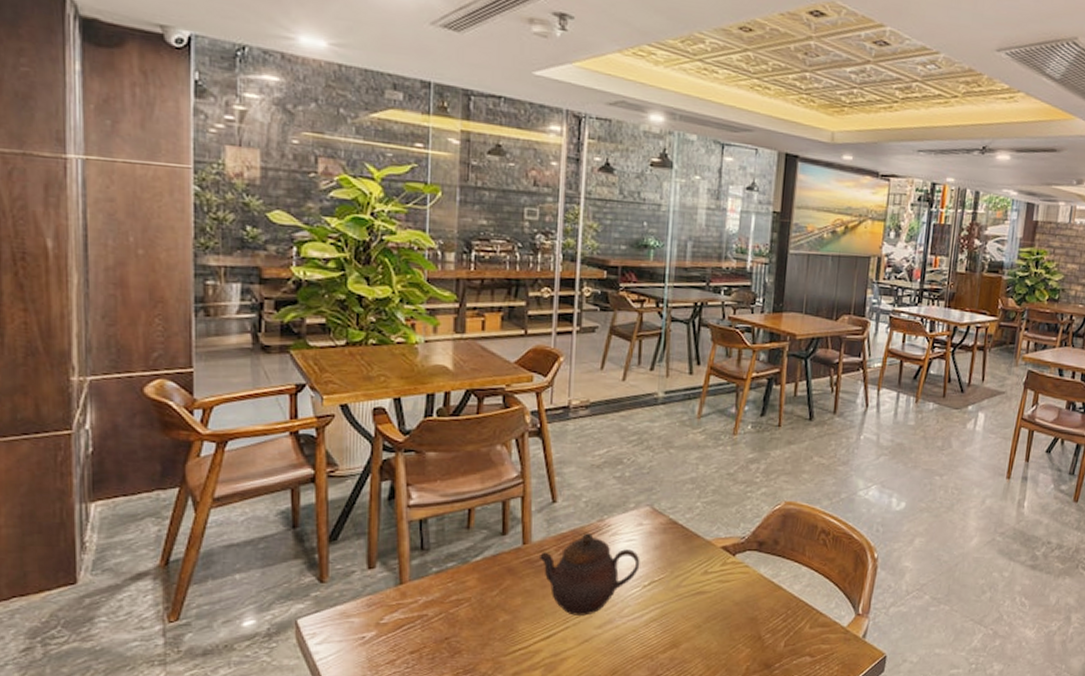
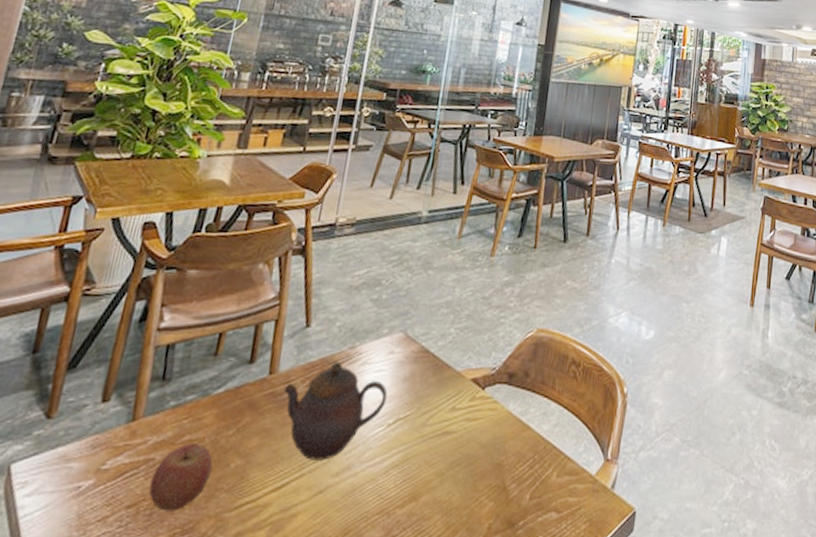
apple: none [428,602,483,656] -> present [149,443,213,511]

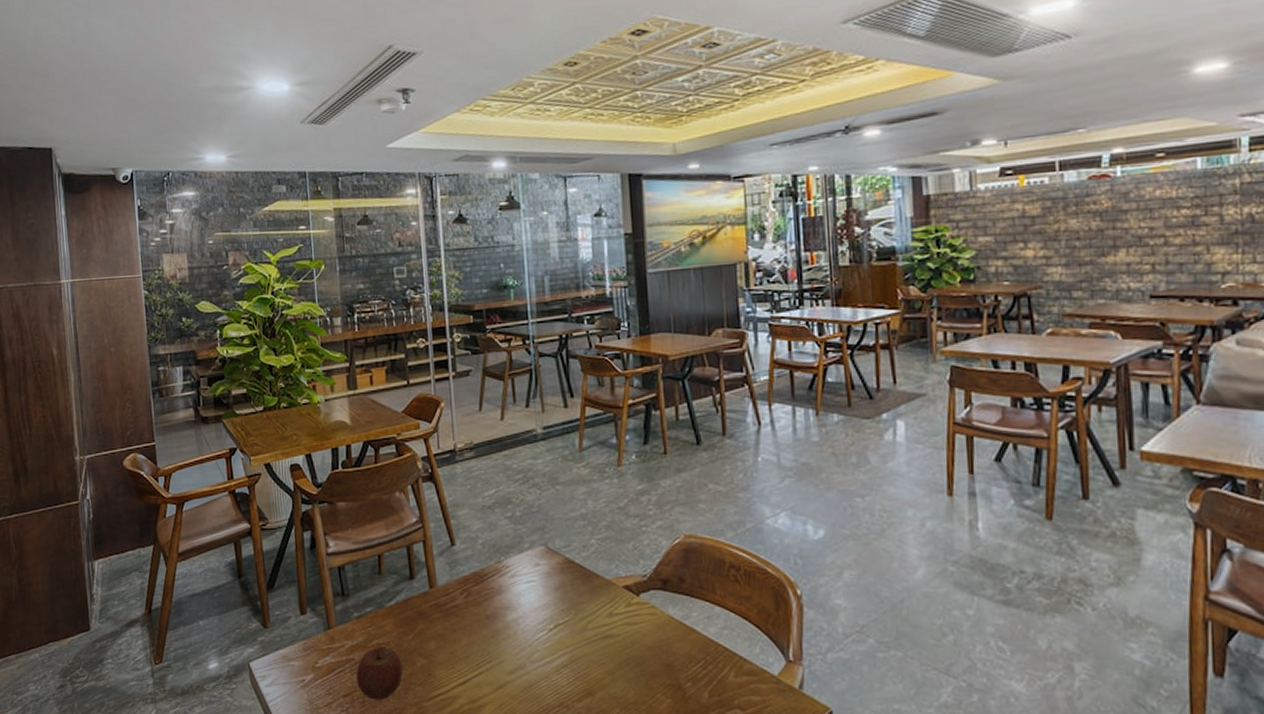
teapot: present [284,362,388,460] -> none [446,575,543,661]

